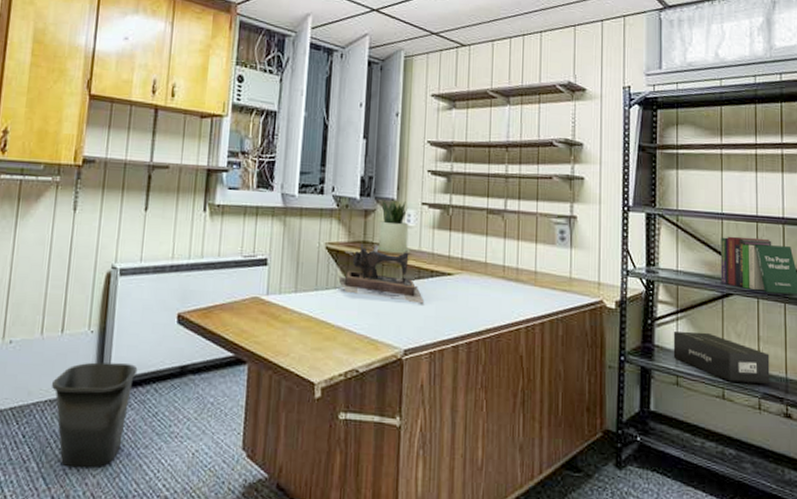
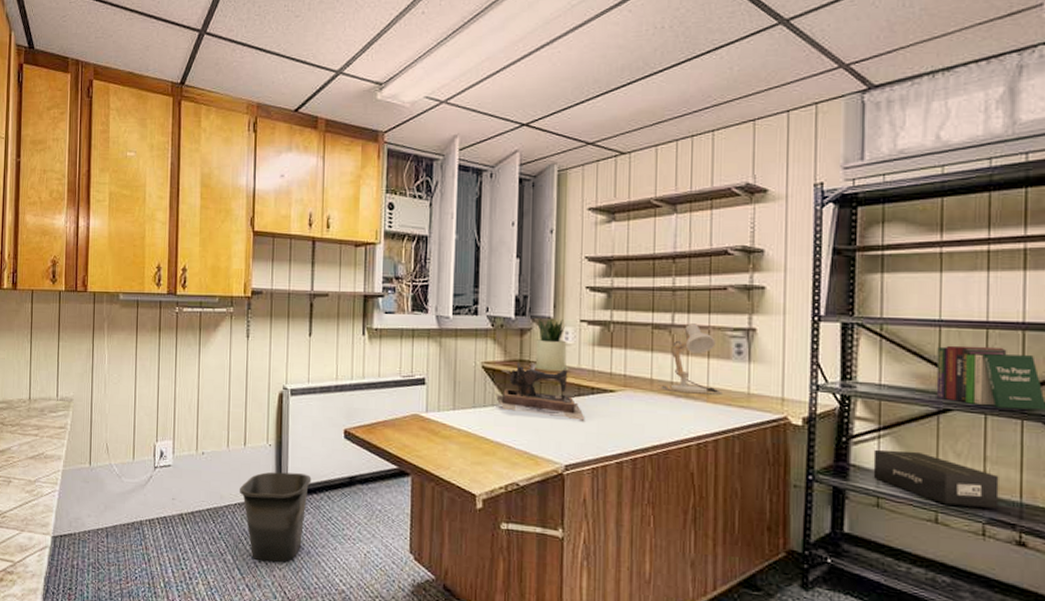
desk lamp: none [494,209,548,279] -> present [661,323,722,395]

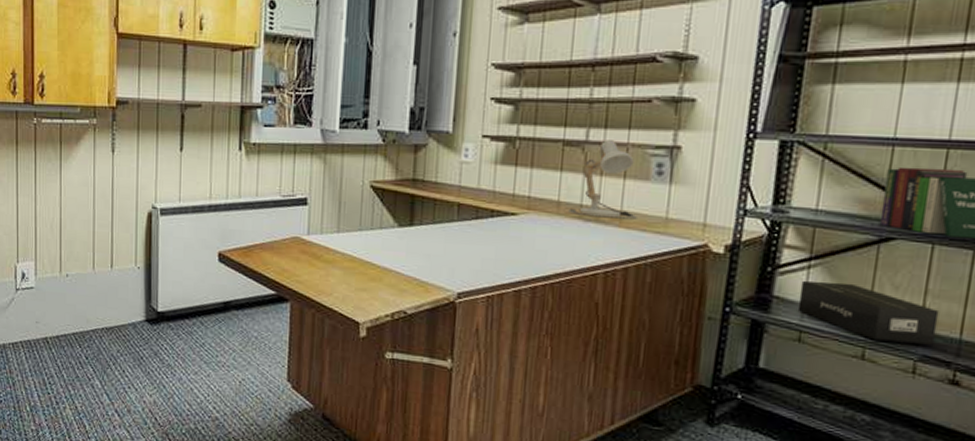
waste bin: present [239,471,312,562] -> none [106,295,183,388]
sewing machine: present [496,362,585,421] -> none [385,181,483,246]
planter: present [535,319,569,372] -> none [429,133,468,193]

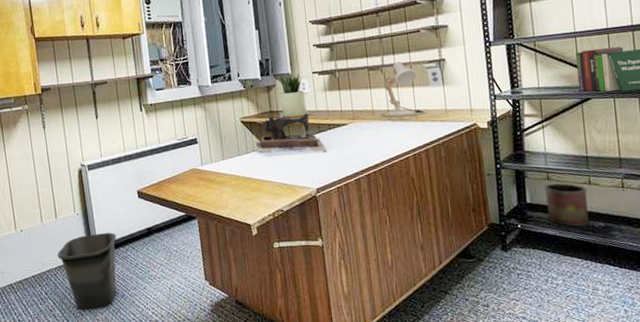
waste bin: none [106,295,183,388] -> present [57,232,117,310]
sewing machine: none [385,181,483,246] -> present [255,111,327,154]
planter: none [429,133,468,193] -> present [279,74,309,118]
paint can: none [785,347,856,416] -> present [544,183,590,227]
box: present [797,280,940,347] -> none [540,133,631,171]

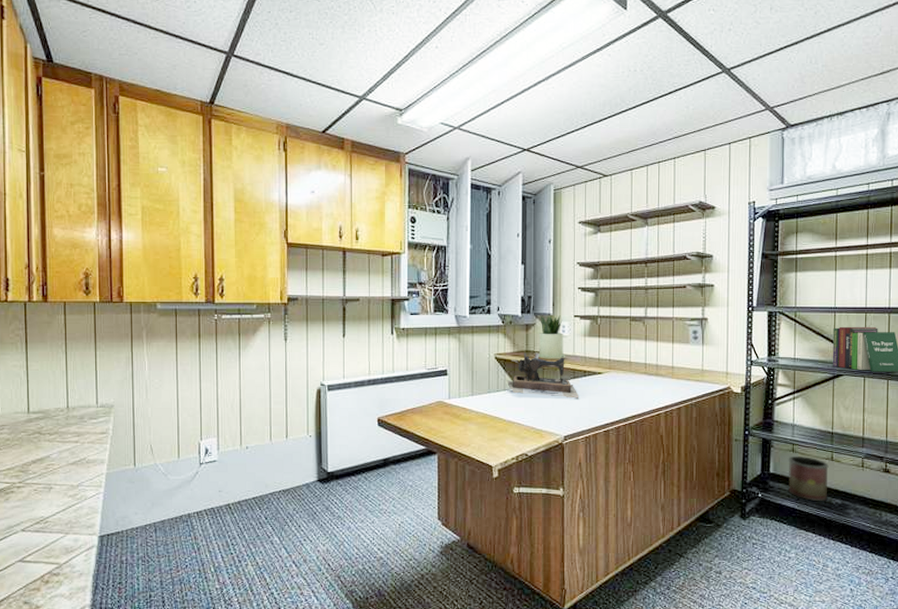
waste bin: present [57,232,117,310] -> none [282,459,350,540]
desk lamp: present [381,61,427,118] -> none [637,315,683,372]

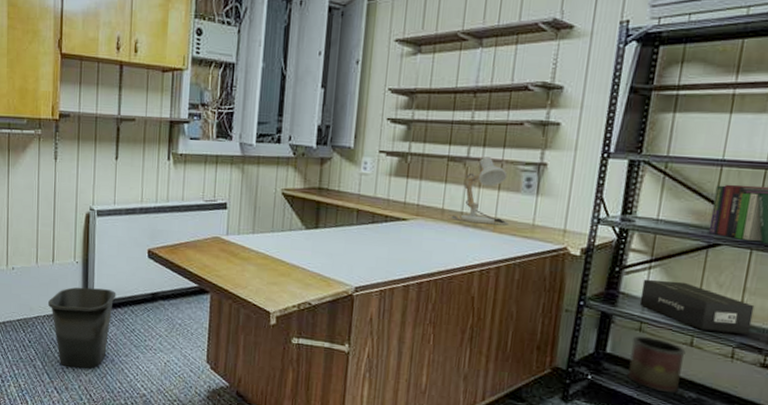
waste bin: none [282,459,350,540] -> present [47,287,116,369]
sewing machine: present [507,352,580,398] -> none [294,190,377,246]
planter: present [538,315,566,359] -> none [332,148,366,200]
desk lamp: none [637,315,683,372] -> present [451,157,509,226]
box: none [790,408,873,447] -> present [639,279,755,336]

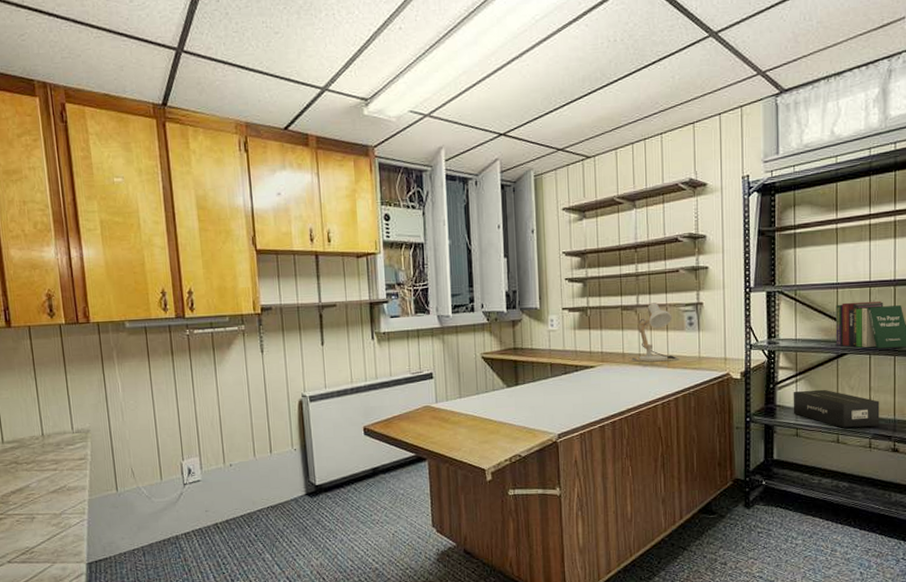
waste bin: present [47,287,116,369] -> none [270,471,338,555]
paint can: present [627,335,686,394] -> none [792,440,835,486]

